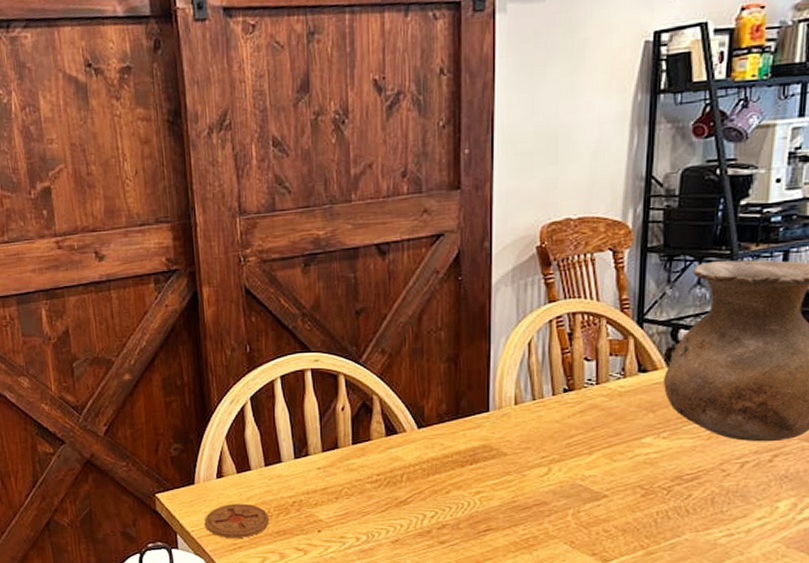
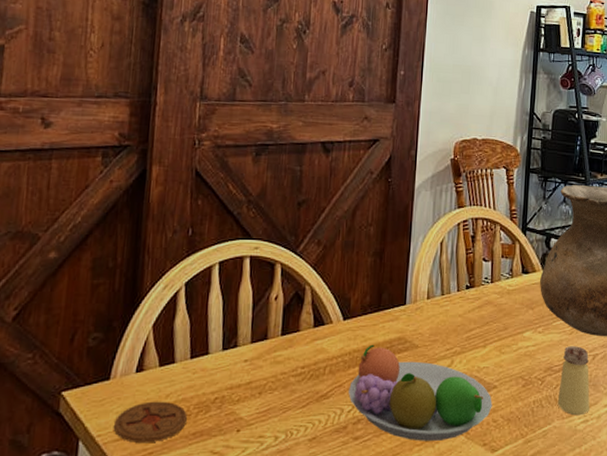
fruit bowl: none [430,452,602,548] -> present [348,344,492,441]
saltshaker: none [689,453,736,529] -> present [557,346,590,416]

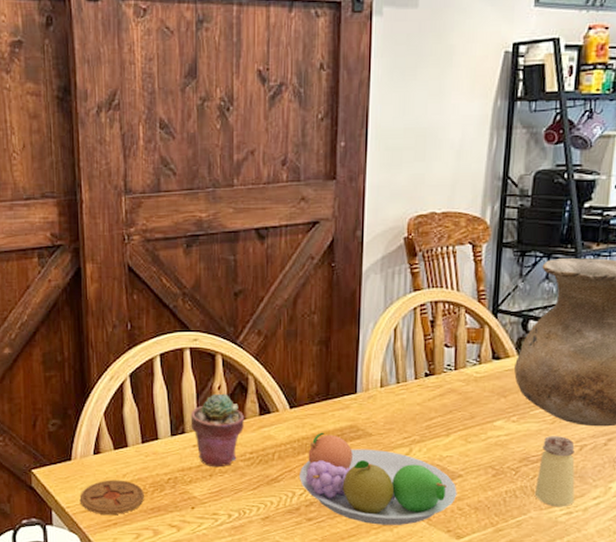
potted succulent: none [244,304,298,384] -> present [190,393,244,468]

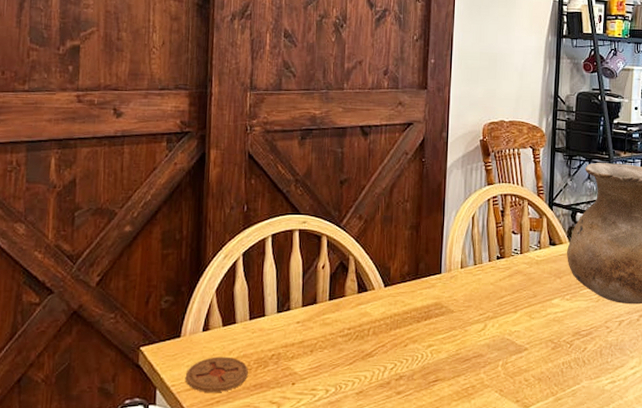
potted succulent: present [190,393,244,468] -> none [296,272,344,343]
fruit bowl: present [299,432,457,525] -> none [391,309,524,397]
saltshaker: present [534,436,575,507] -> none [585,313,617,377]

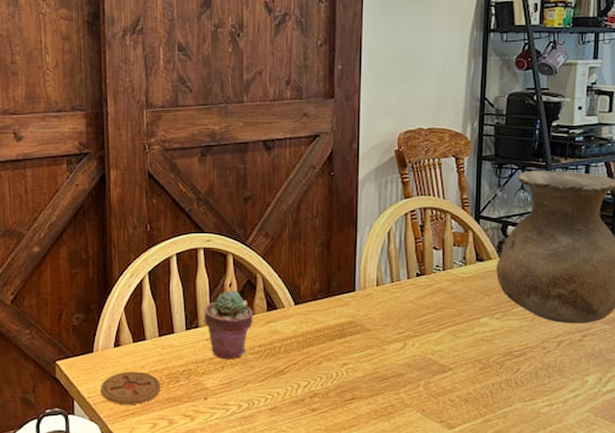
potted succulent: none [296,272,344,343] -> present [204,290,253,360]

